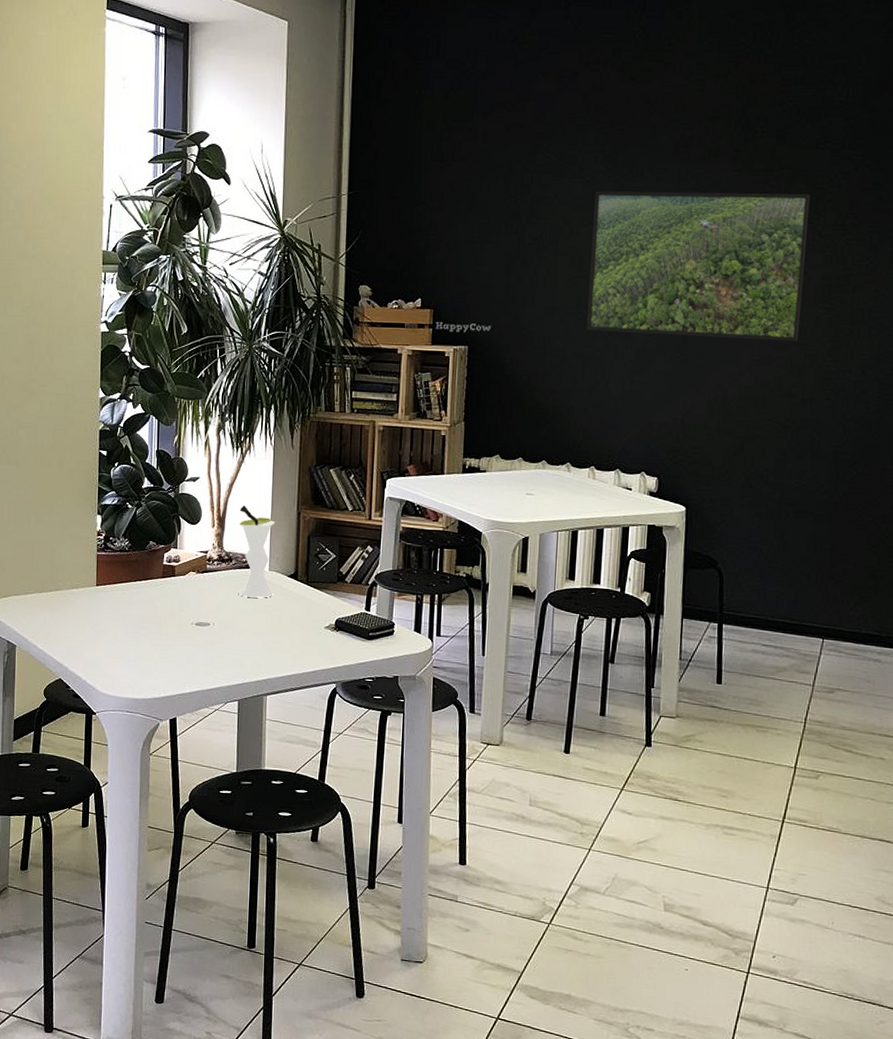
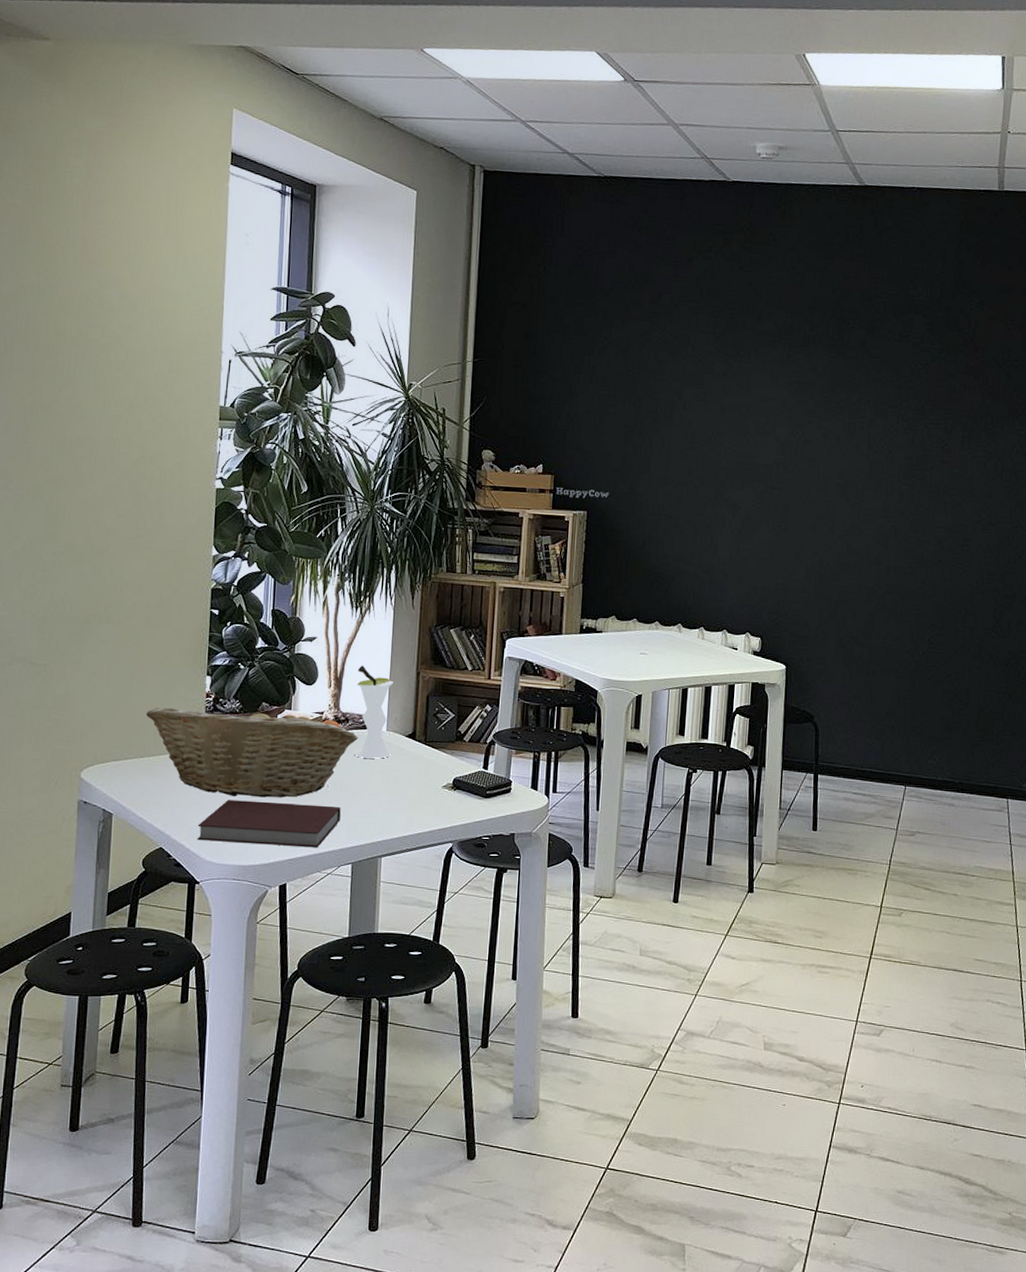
fruit basket: none [43,542,242,634] -> present [146,703,359,798]
notebook: none [92,635,227,684] -> present [197,800,341,848]
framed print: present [587,191,811,342] -> none [698,369,895,514]

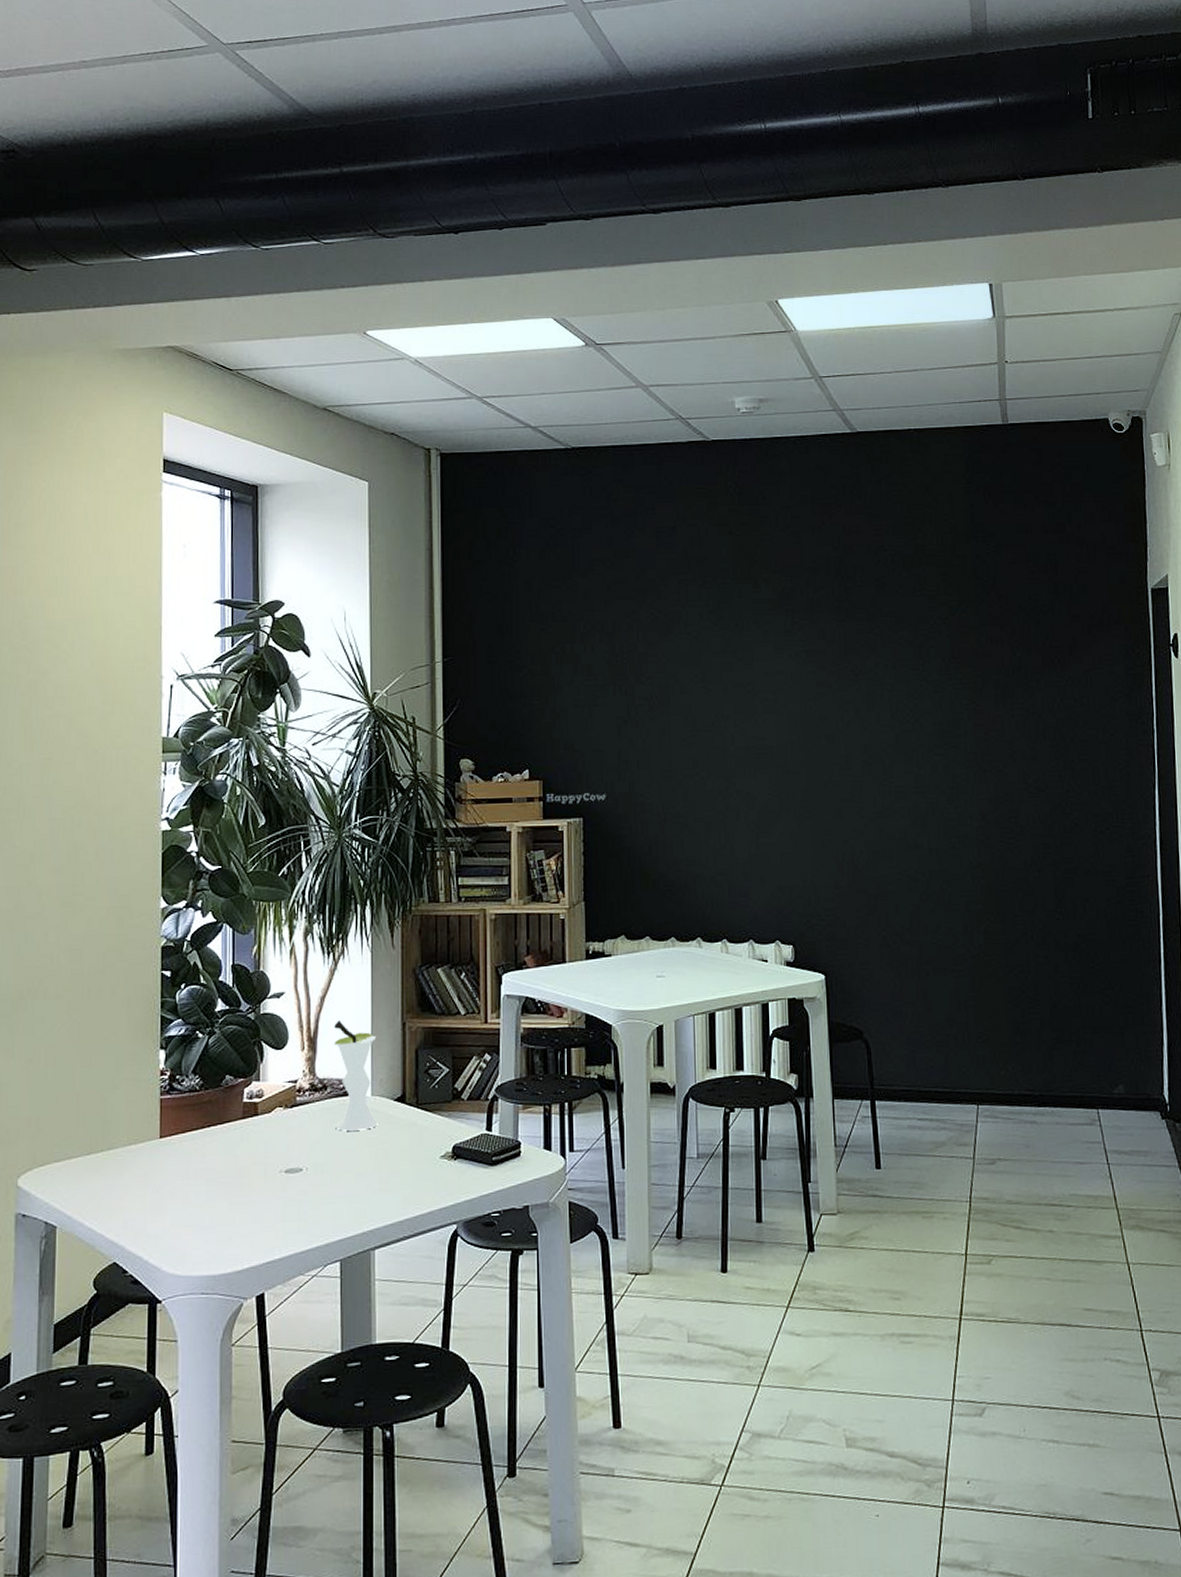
fruit basket: present [146,703,359,798] -> none [92,1076,340,1192]
notebook: present [197,800,341,848] -> none [156,1192,324,1250]

